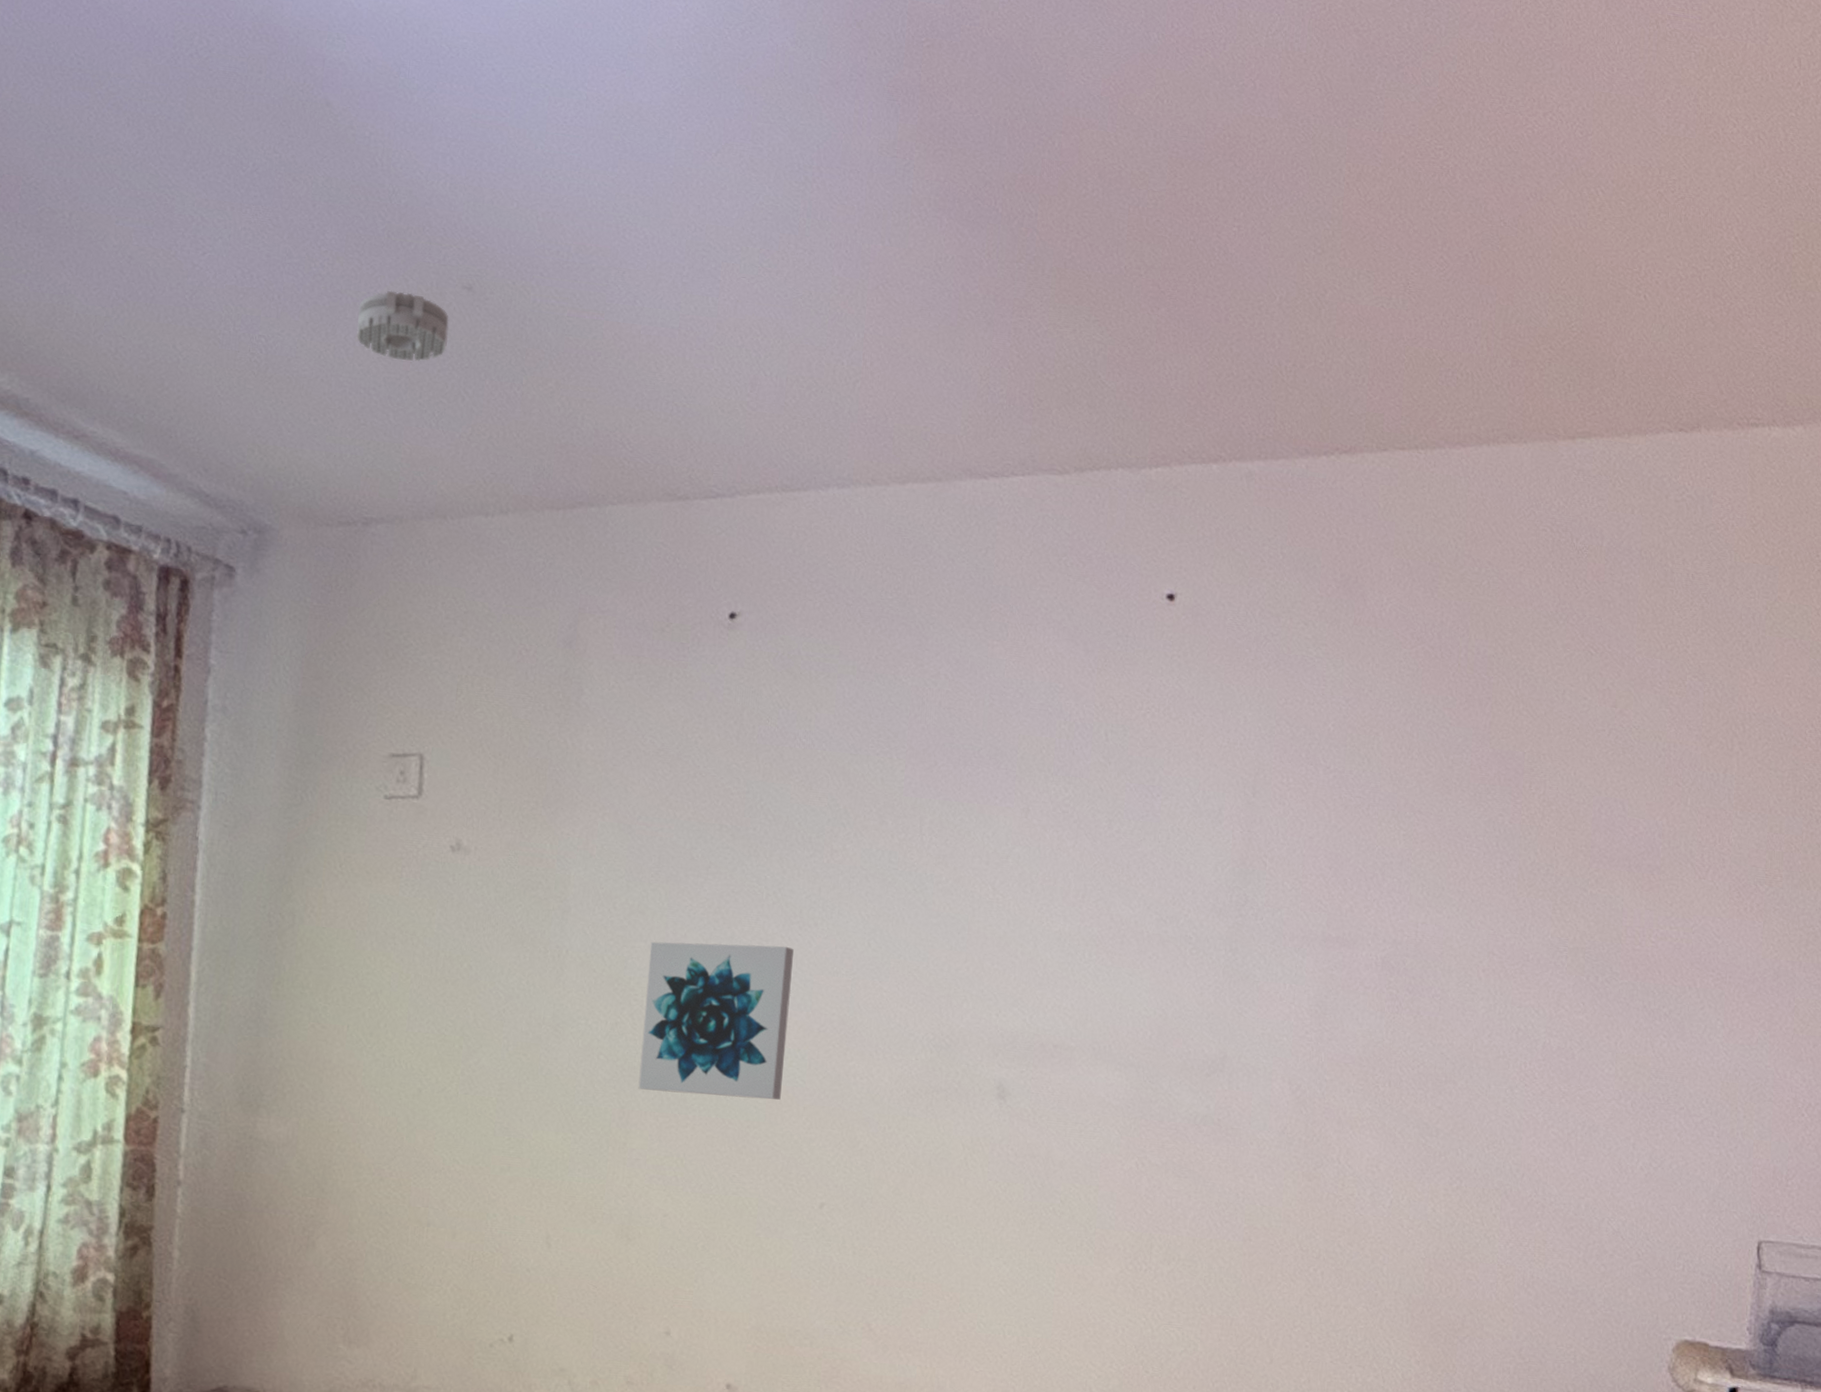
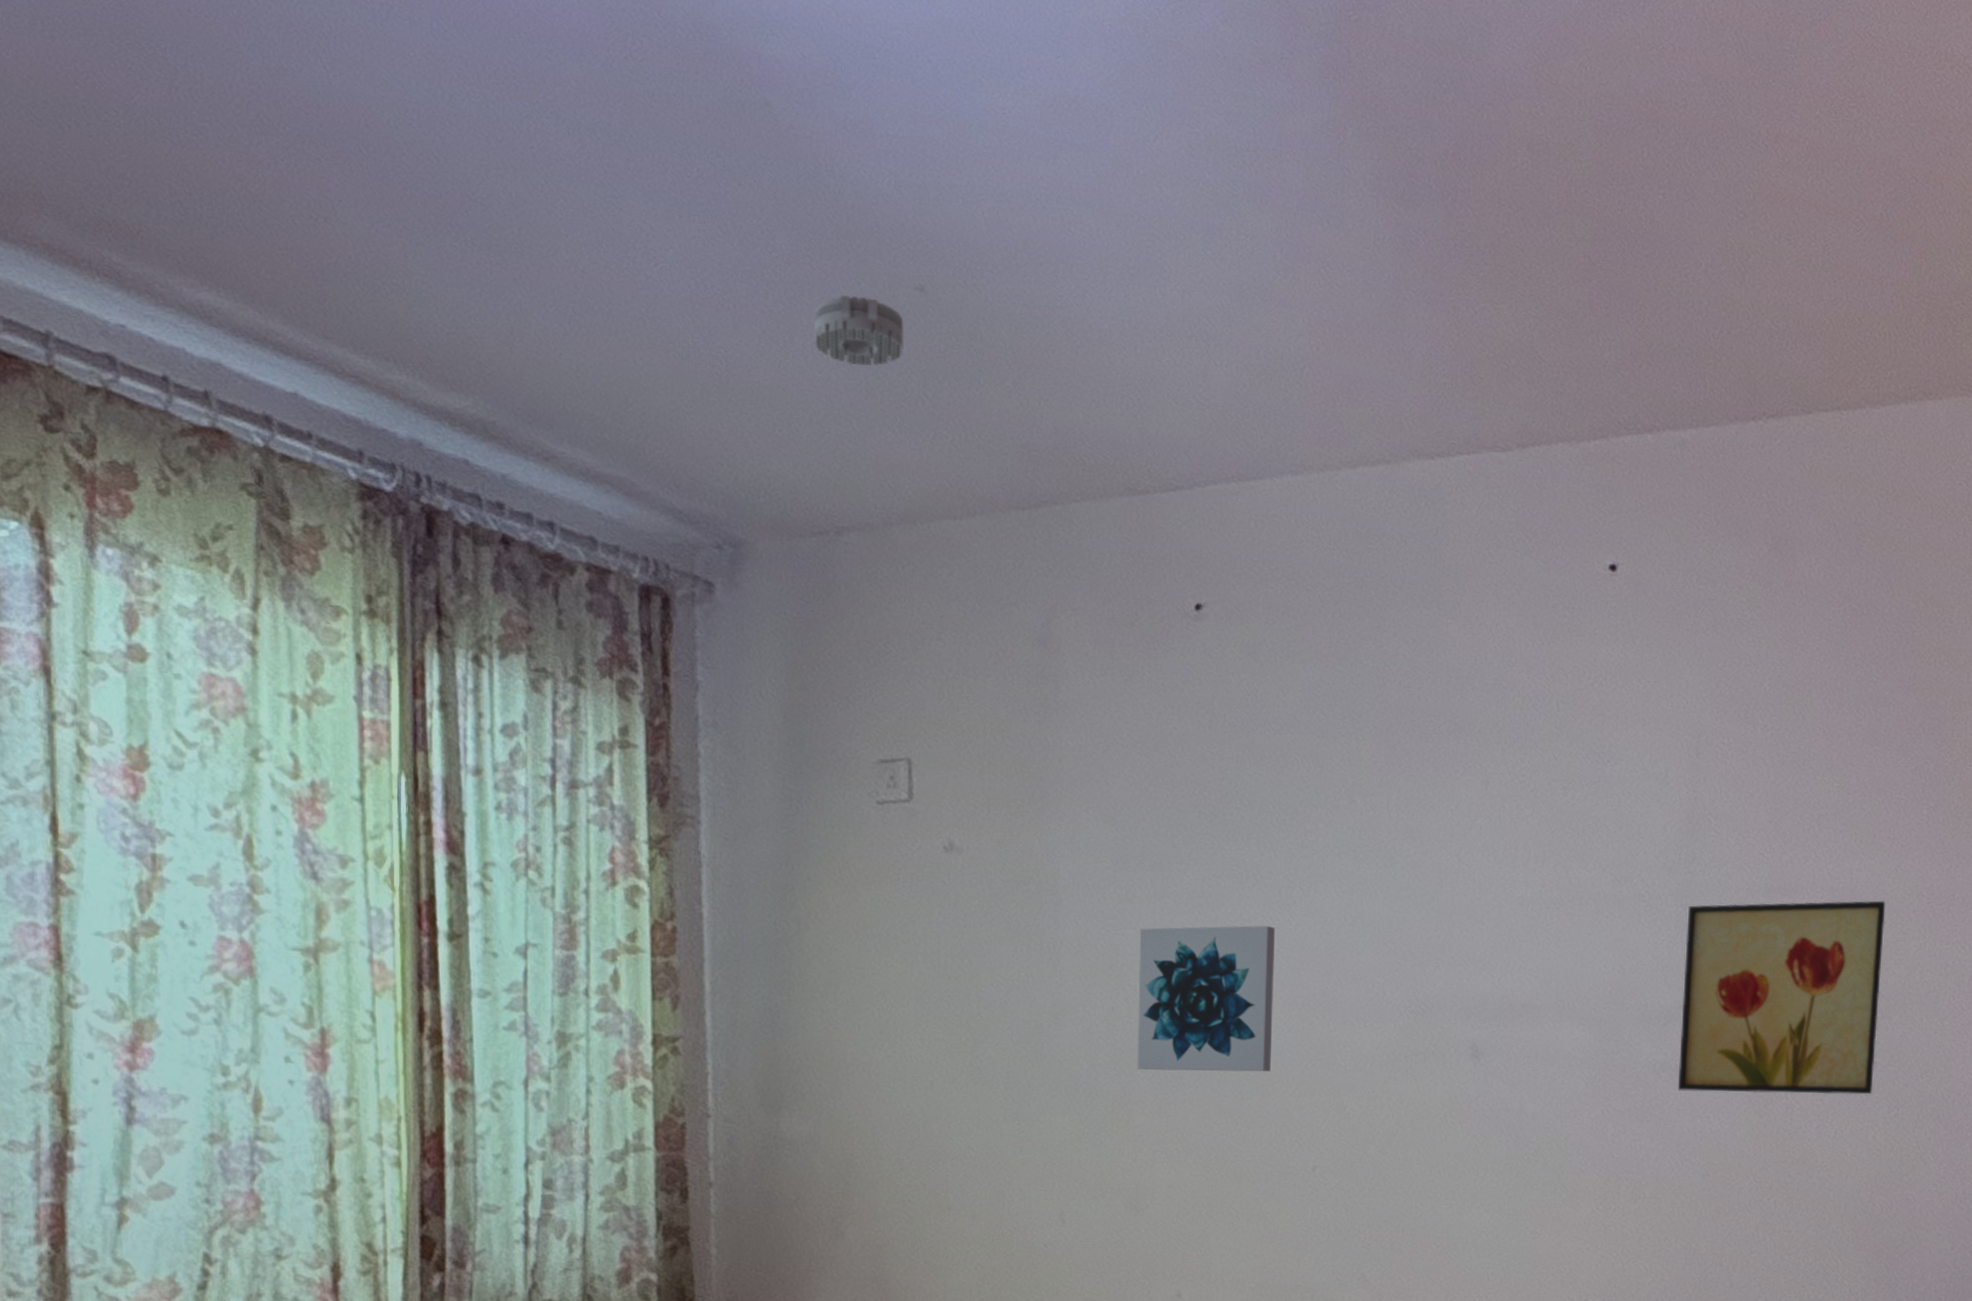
wall art: none [1219,950,1453,1163] -> present [1677,900,1886,1095]

